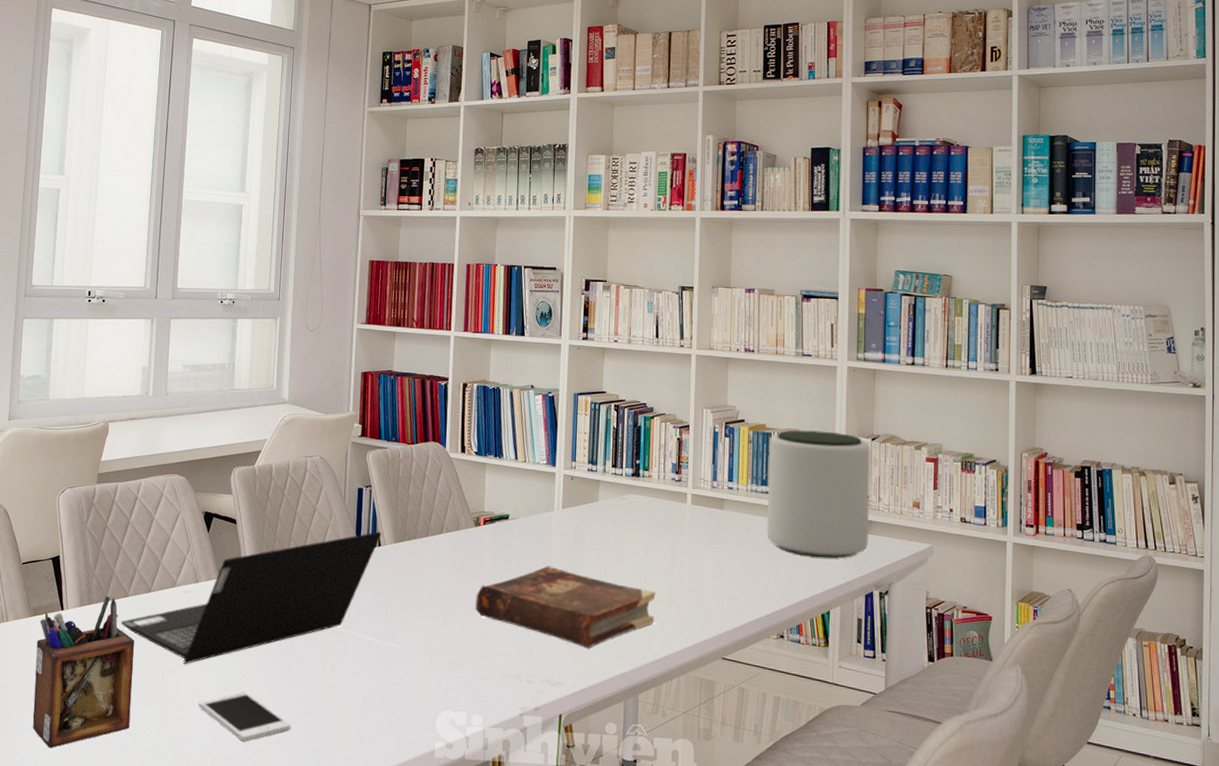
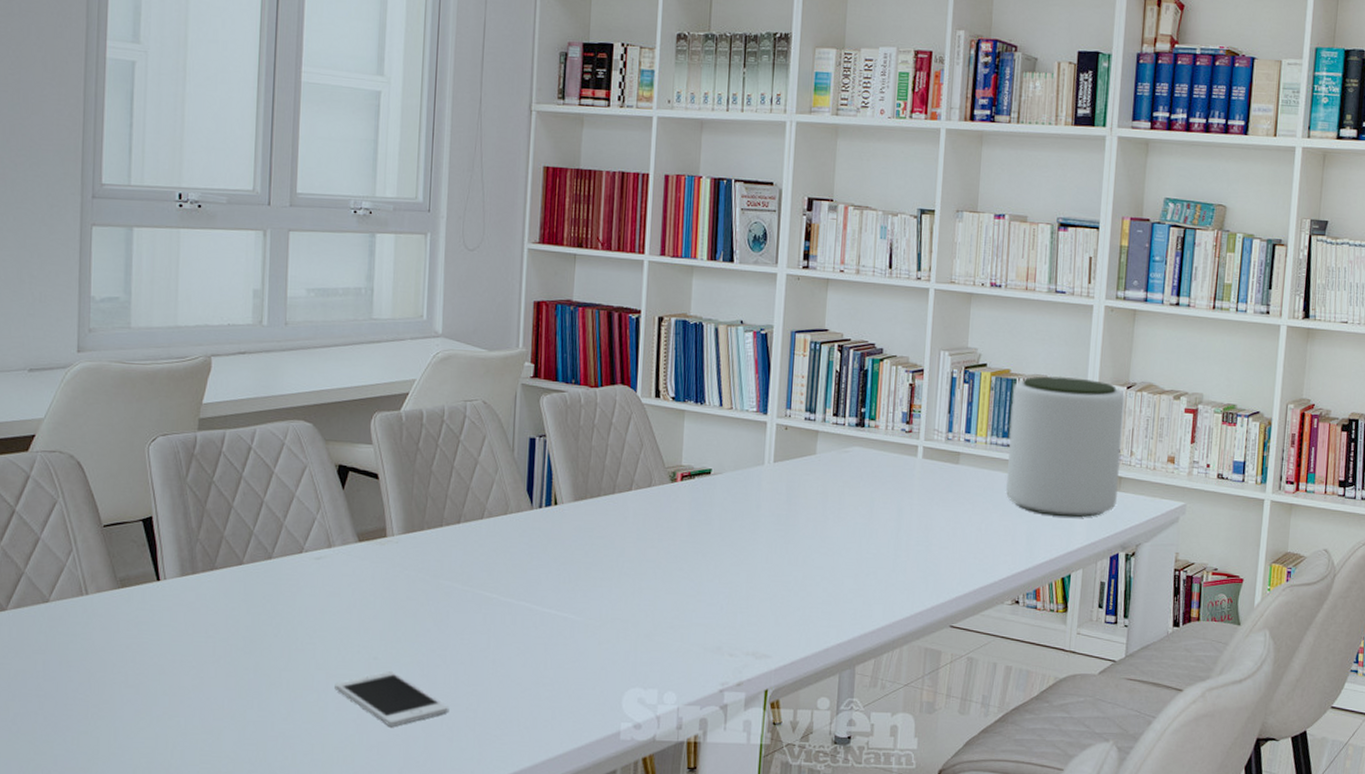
desk organizer: present [32,596,135,748] -> none [125,564,253,740]
laptop computer: present [121,531,382,664] -> none [235,488,559,641]
book: present [474,565,656,649] -> none [669,526,879,618]

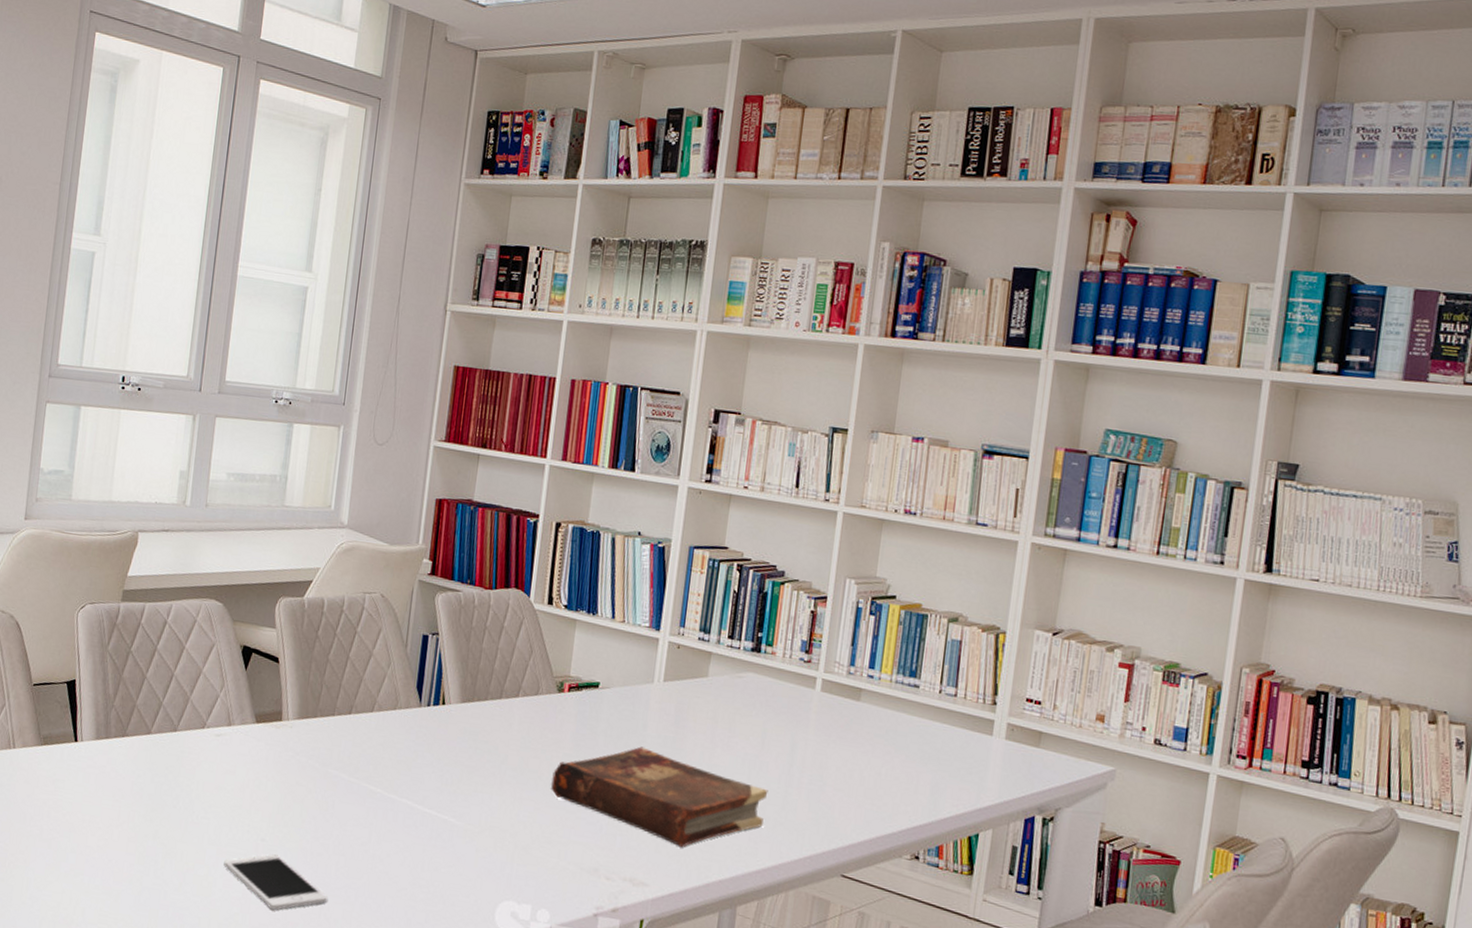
book: none [669,526,879,618] -> present [550,746,768,848]
plant pot: present [1006,376,1125,518] -> none [910,613,1050,773]

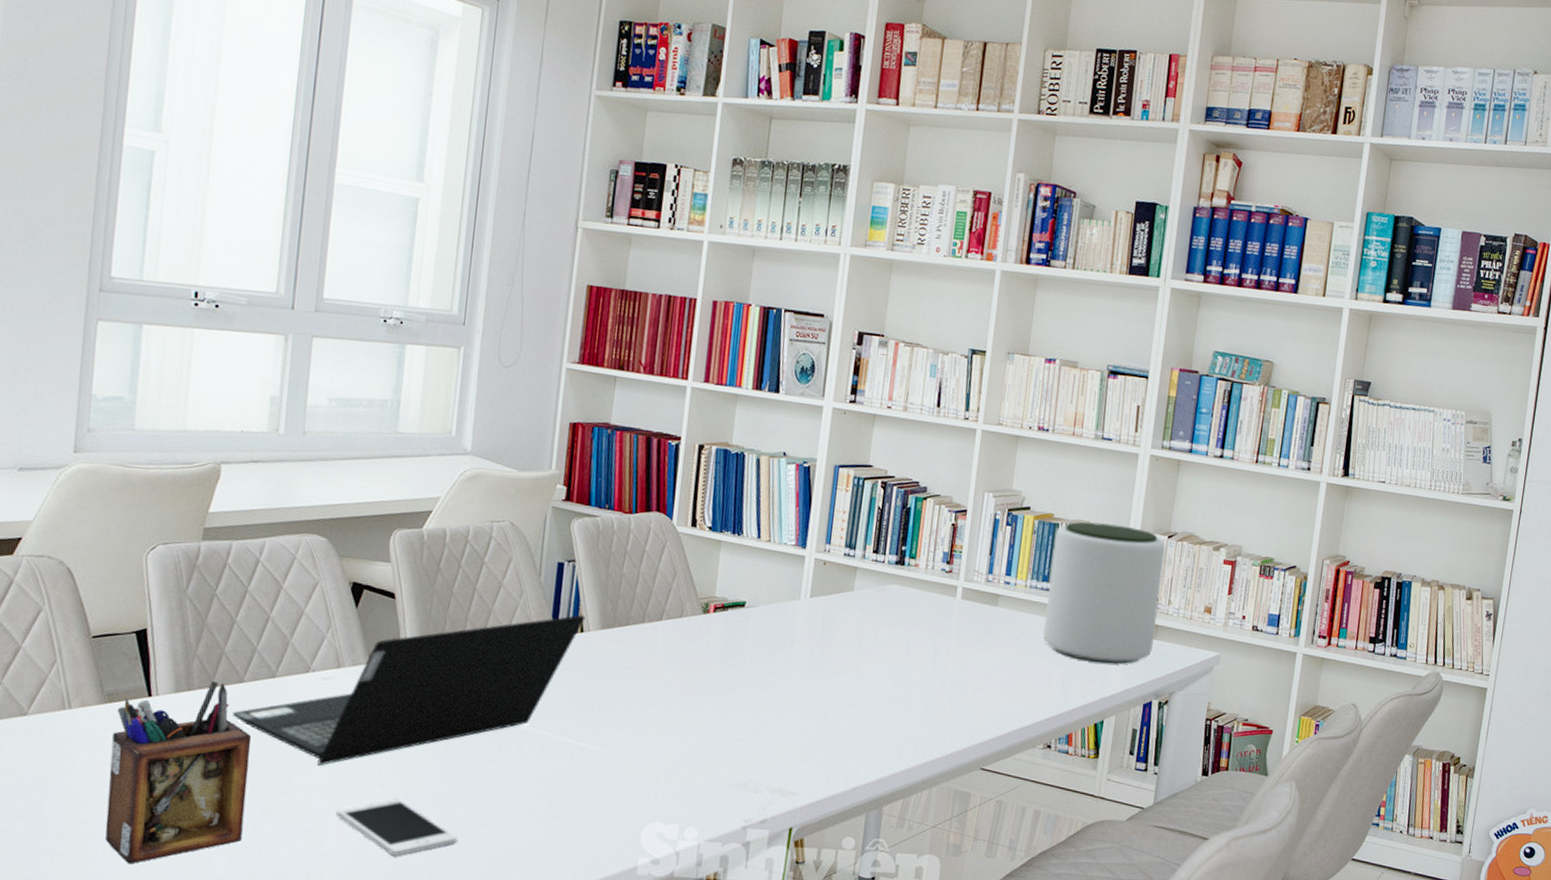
desk organizer: none [37,731,156,895] -> present [105,681,252,865]
laptop computer: none [141,687,447,817] -> present [233,615,586,765]
book: present [550,746,768,848] -> none [696,661,912,756]
plant pot: none [910,613,1050,773] -> present [1043,522,1165,664]

